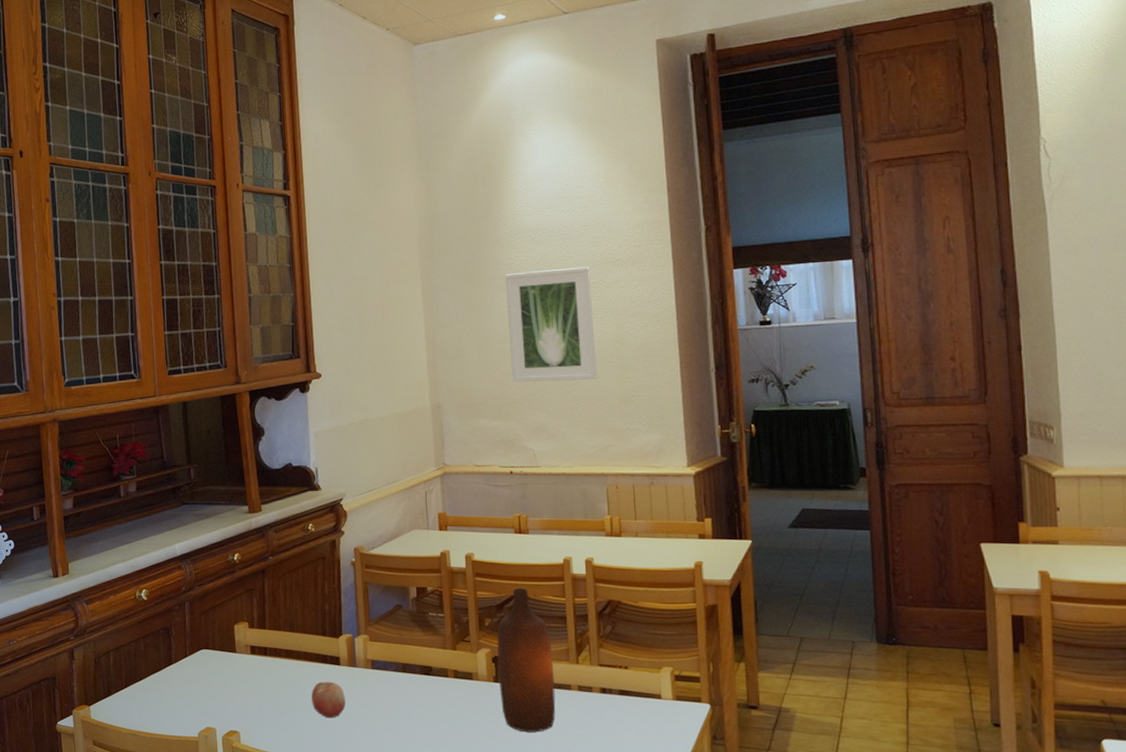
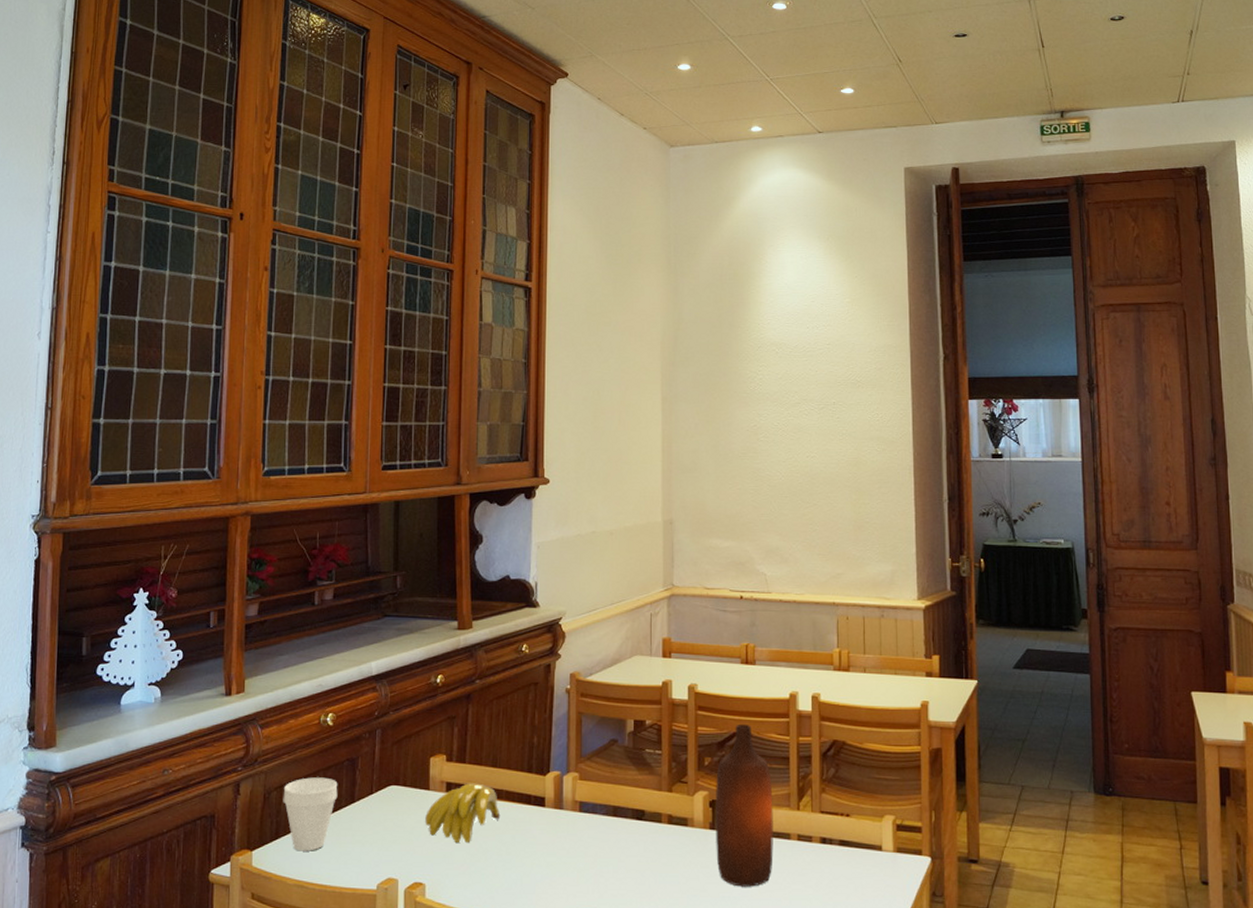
cup: none [110,644,157,706] -> present [283,777,338,851]
banana: none [234,646,301,698] -> present [425,783,501,844]
fruit: present [311,681,346,719] -> none [510,825,548,869]
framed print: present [504,266,598,382] -> none [746,386,833,503]

